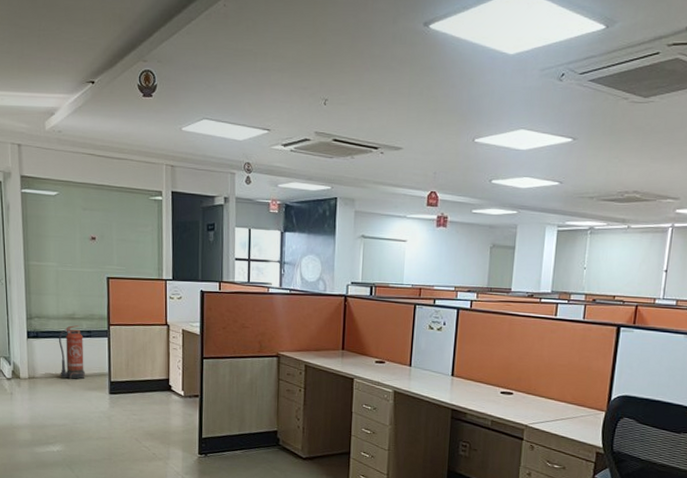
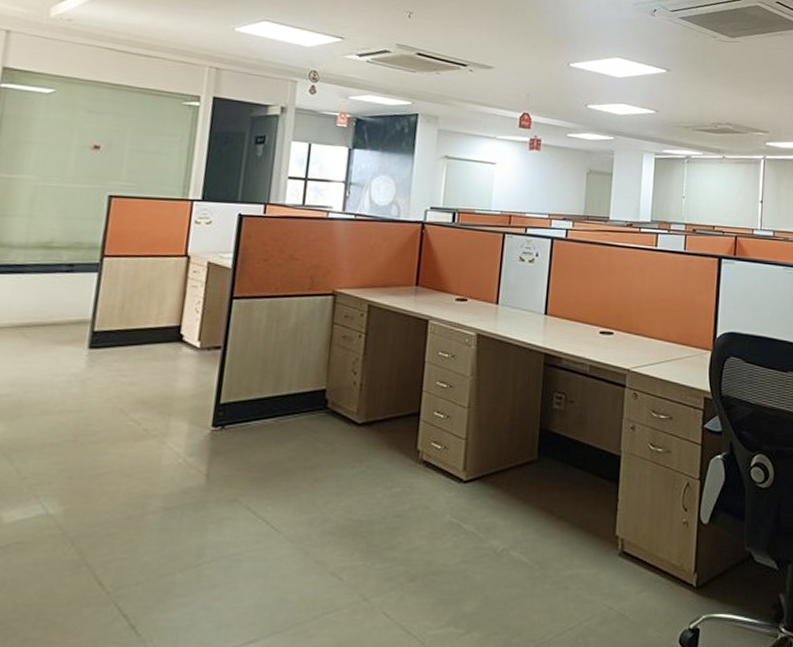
fire extinguisher: present [58,325,85,379] -> none [14,256,61,330]

